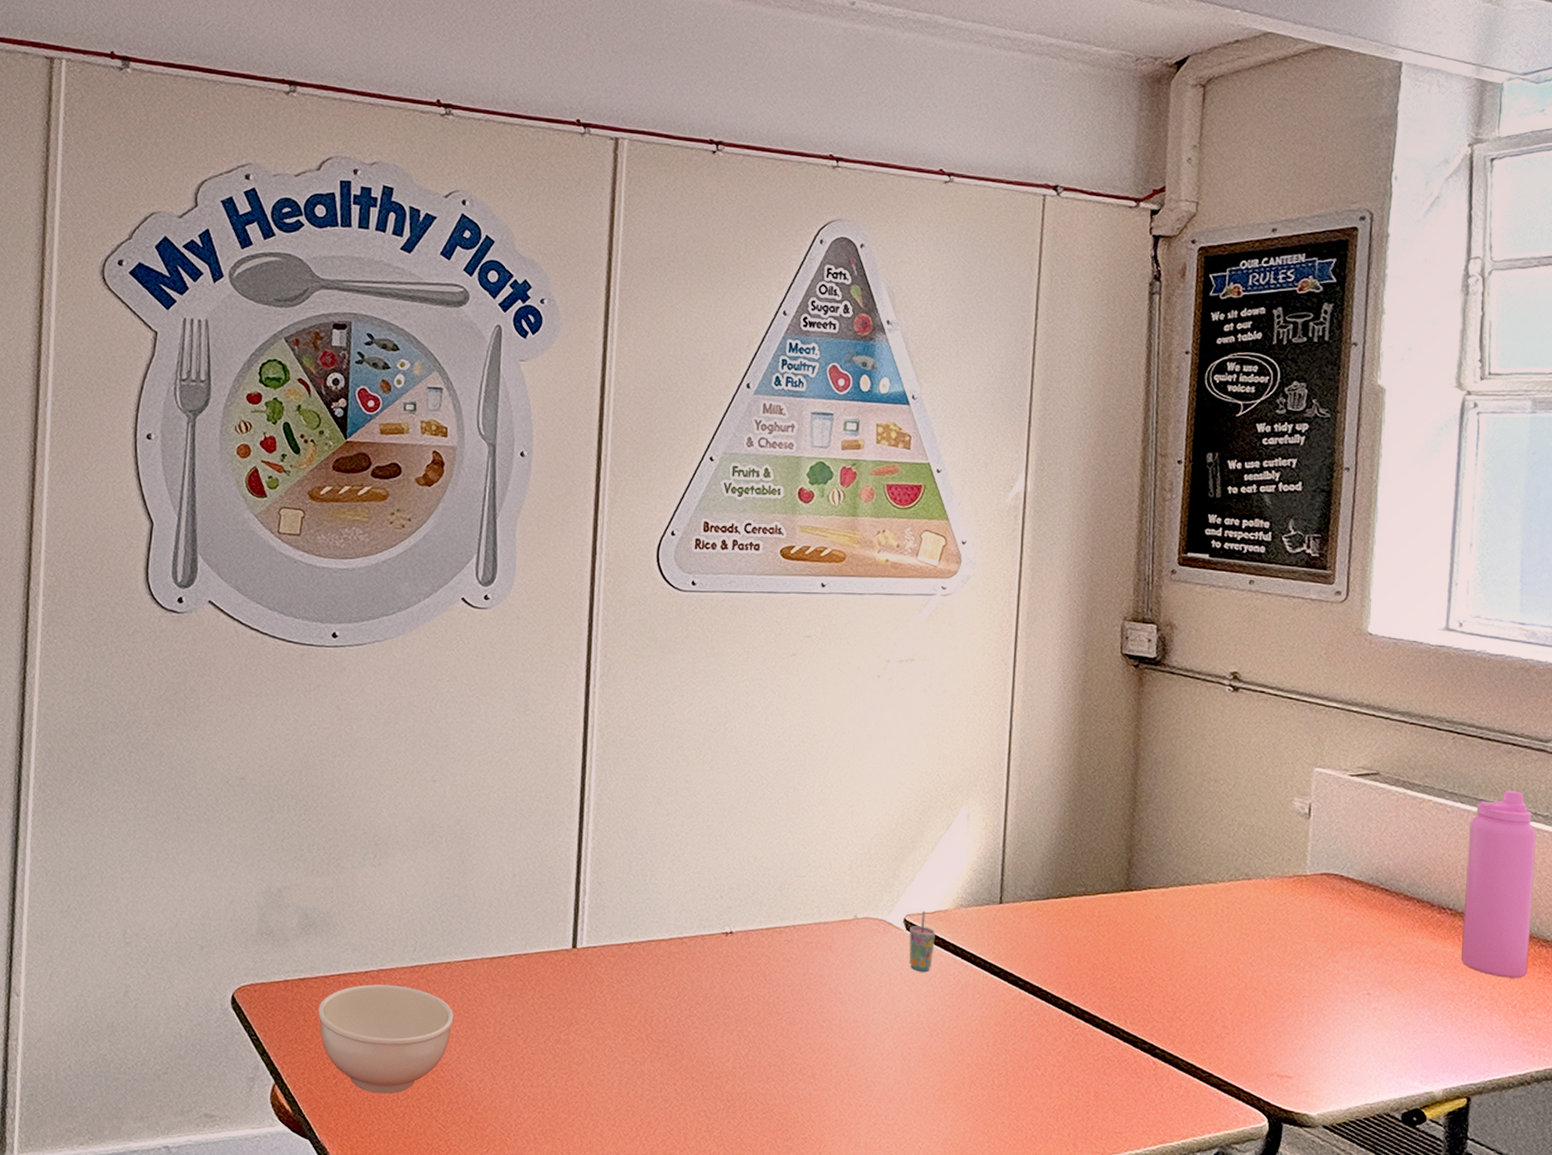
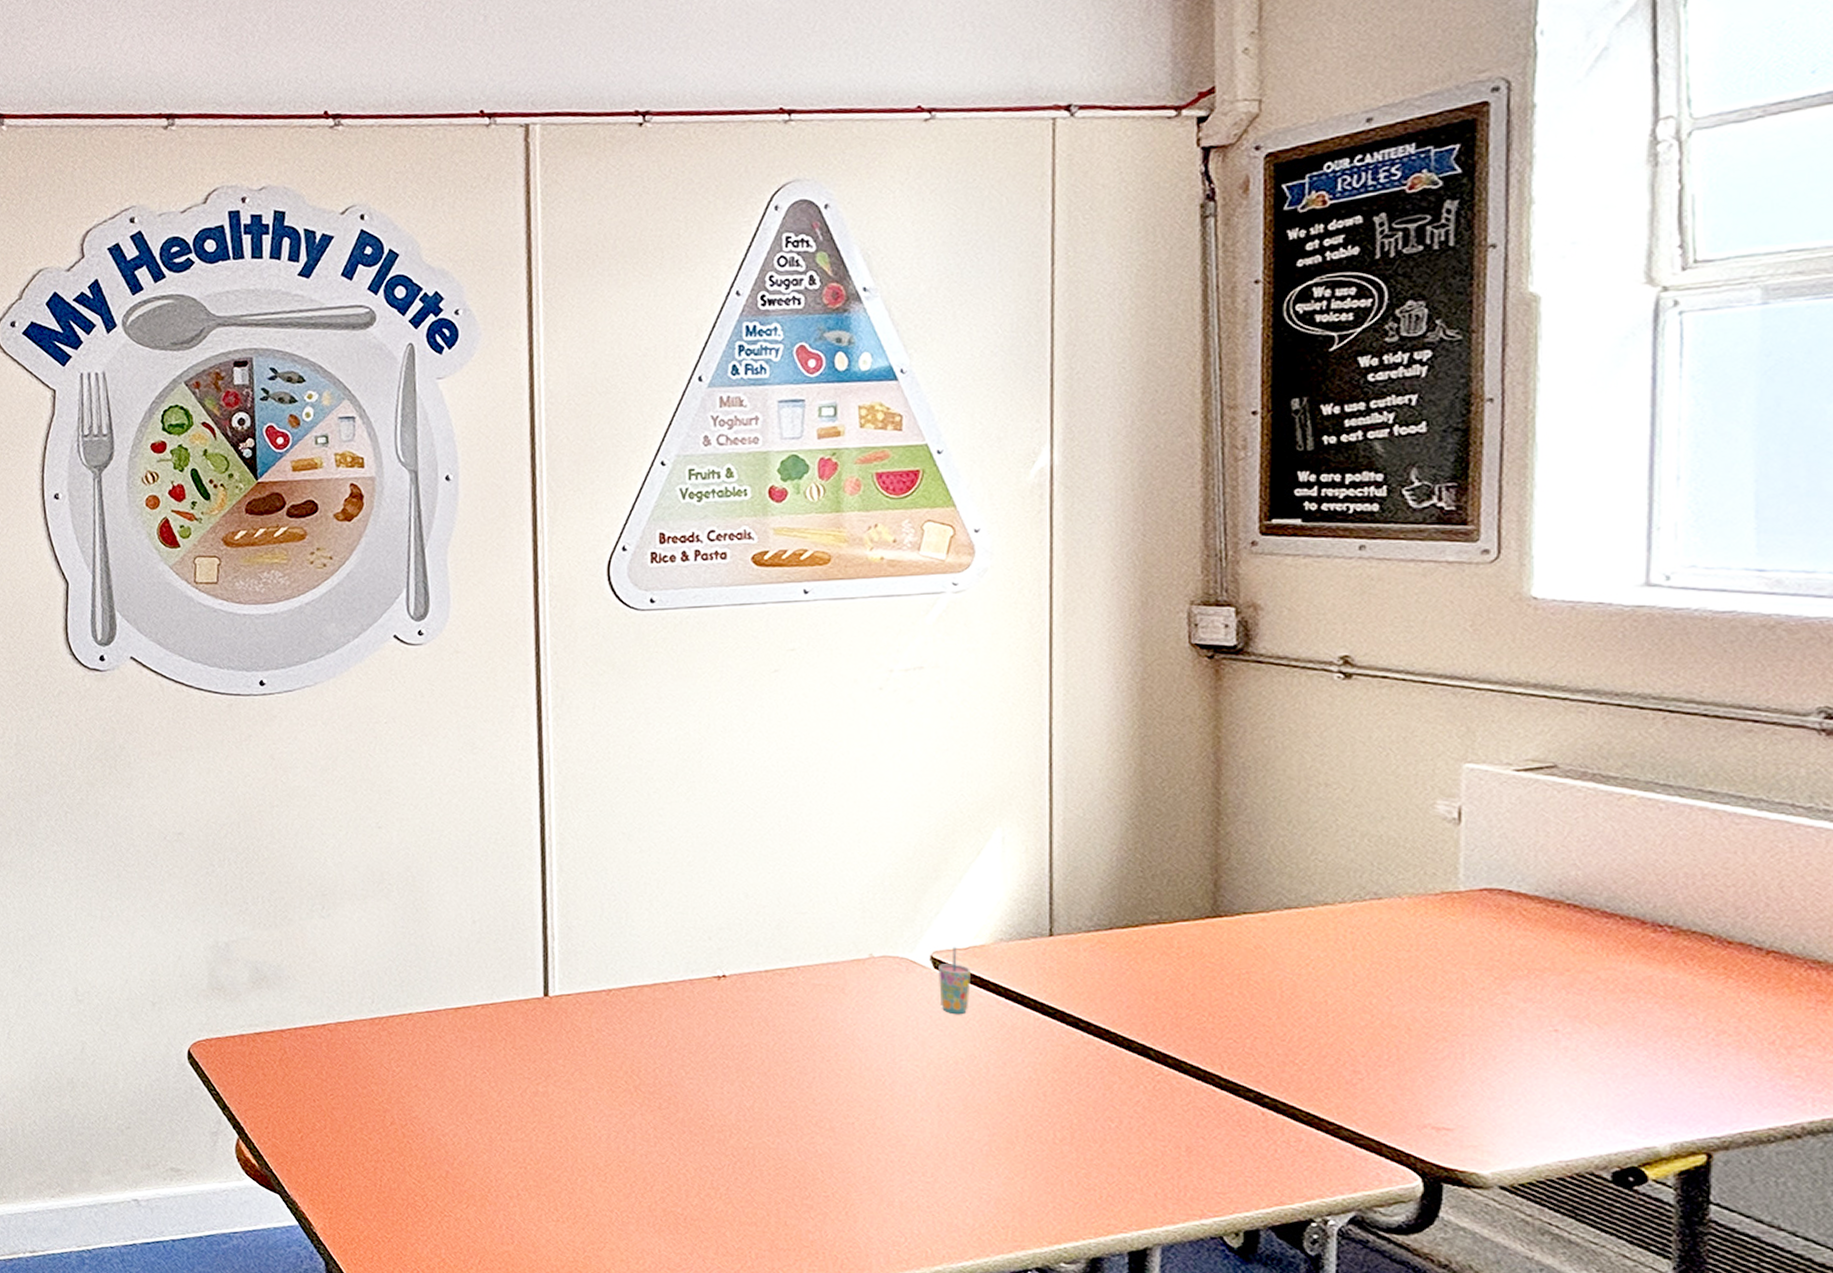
soup bowl: present [318,984,454,1094] -> none [277,1037,420,1149]
water bottle: present [1460,790,1537,978] -> none [1688,778,1797,1009]

